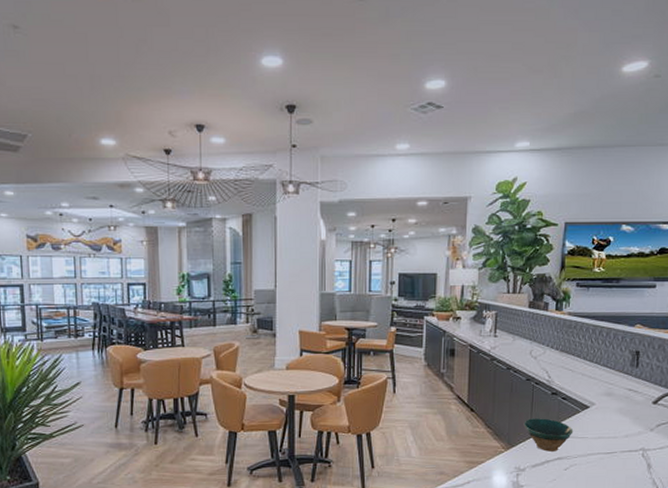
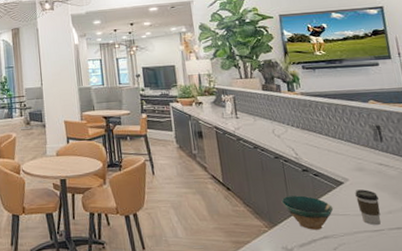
coffee cup: none [598,414,619,449] -> present [355,189,381,226]

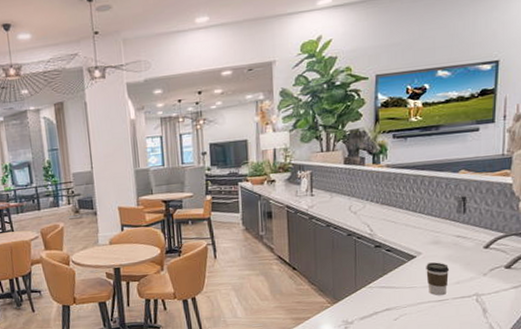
bowl: present [281,195,334,230] -> none [348,271,401,304]

